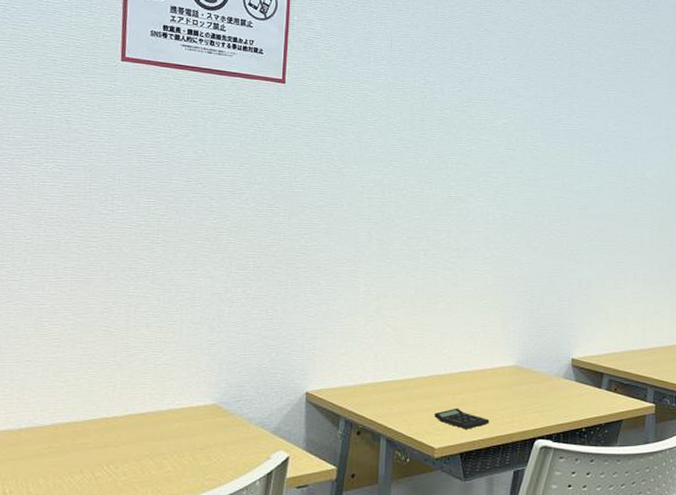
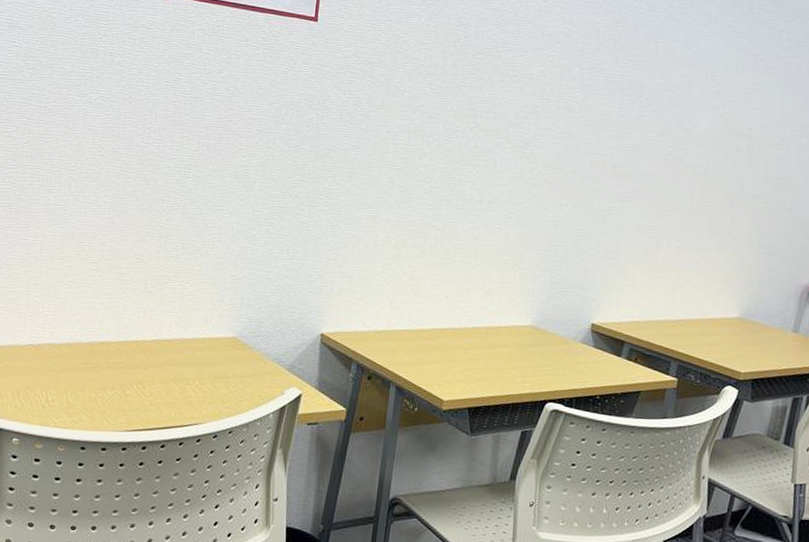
calculator: present [434,408,490,429] -> none [445,362,501,385]

